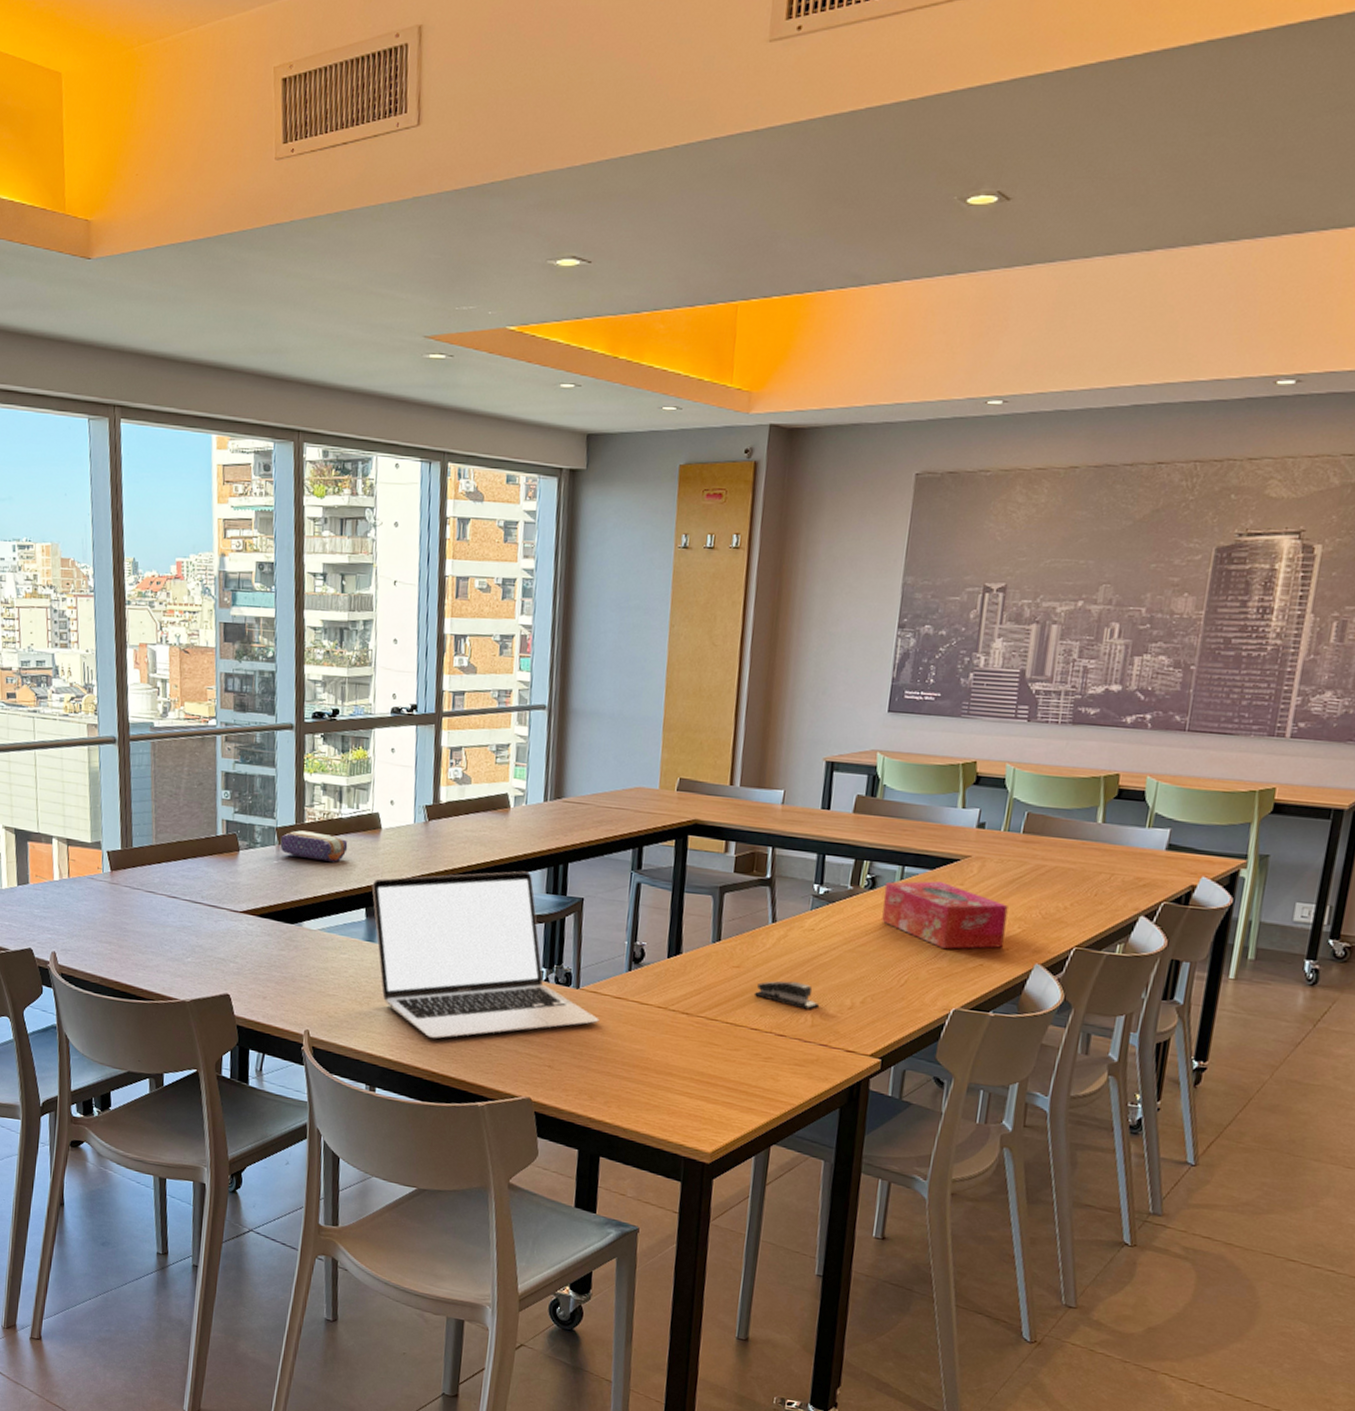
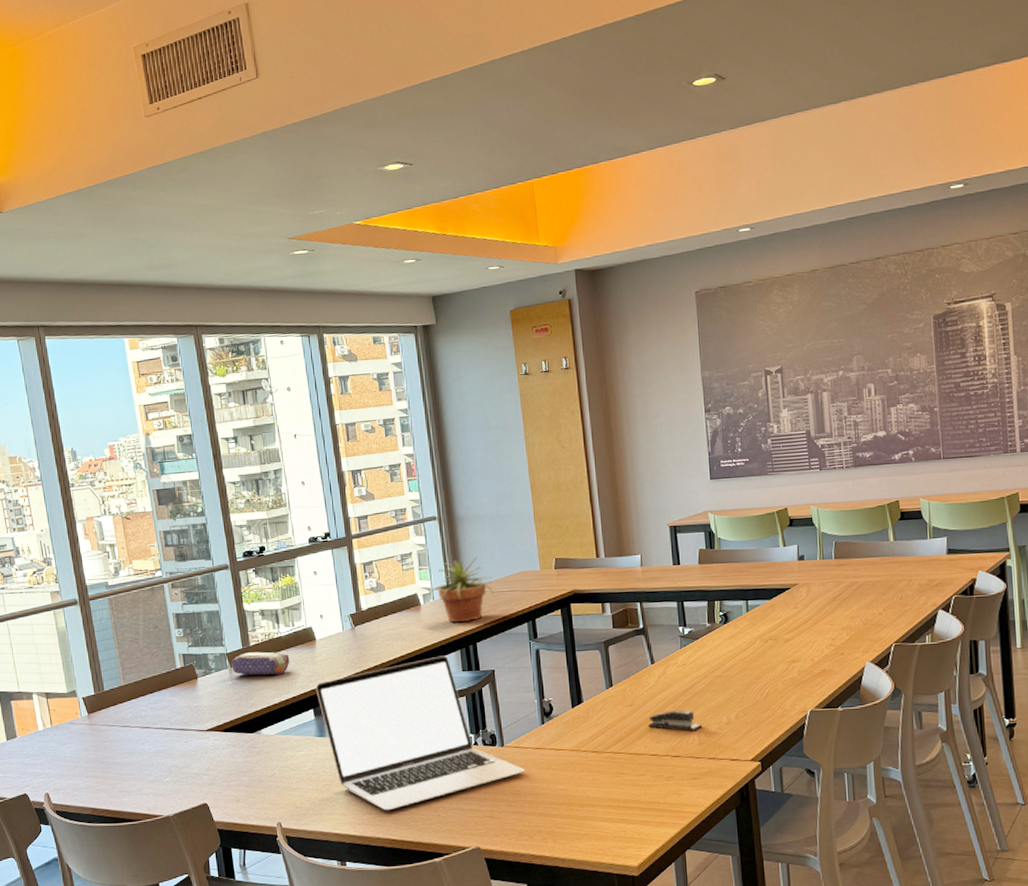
potted plant: none [520,760,601,837] -> present [428,556,495,623]
tissue box: present [882,881,1008,950] -> none [735,608,838,663]

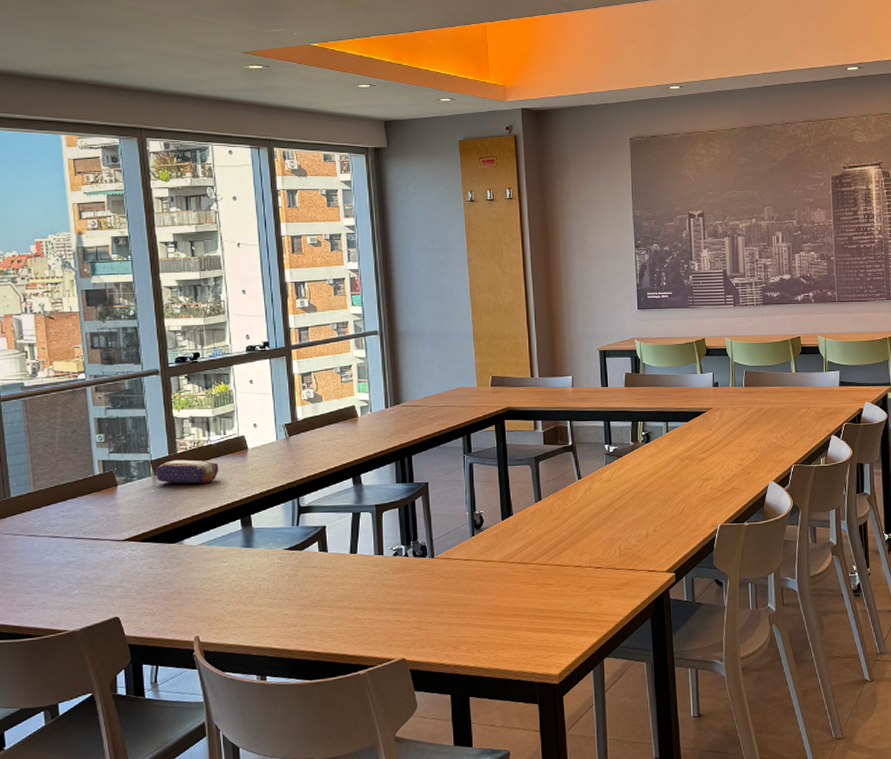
laptop: present [315,655,525,811] -> none [244,467,454,623]
potted plant: present [428,556,495,623] -> none [365,371,432,436]
stapler: present [648,710,702,732] -> none [573,523,623,544]

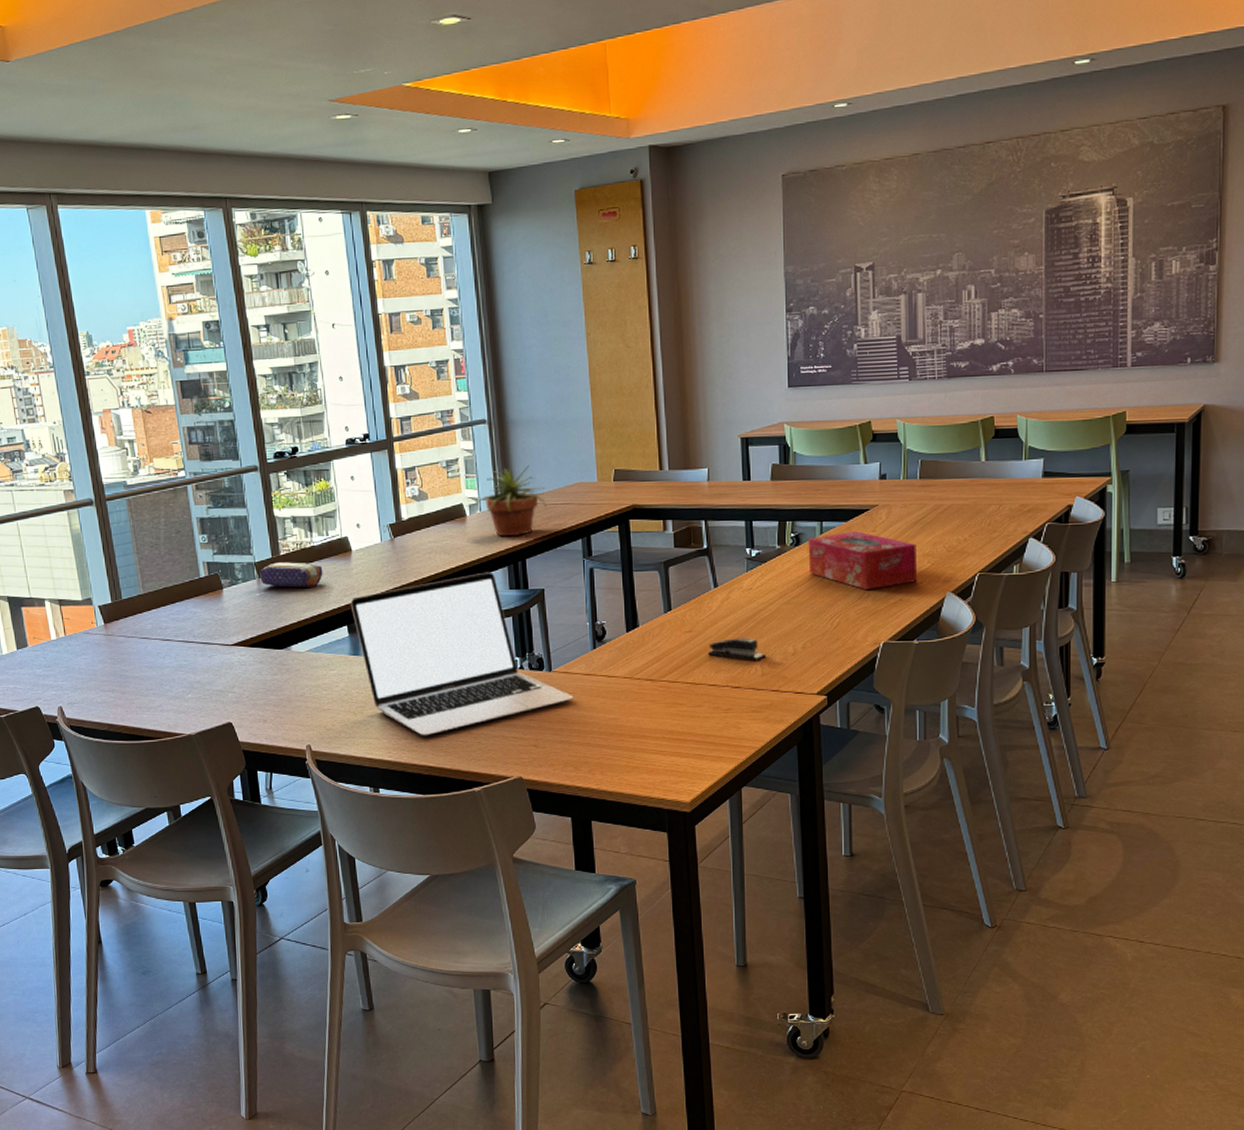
laptop: none [244,467,454,623] -> present [350,572,574,736]
potted plant: none [365,371,432,436] -> present [474,464,547,537]
stapler: none [573,523,623,544] -> present [707,638,765,662]
tissue box: none [656,430,745,481] -> present [808,531,917,591]

